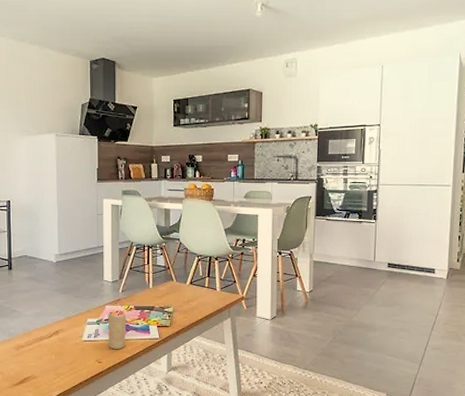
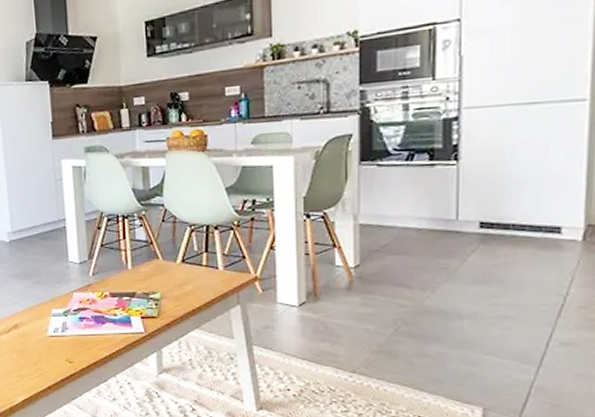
candle: present [108,312,127,349] -> none [77,301,102,346]

